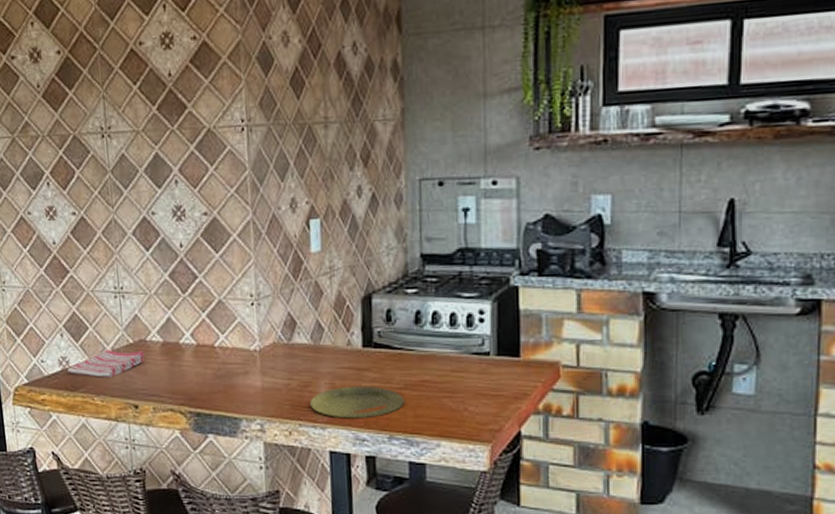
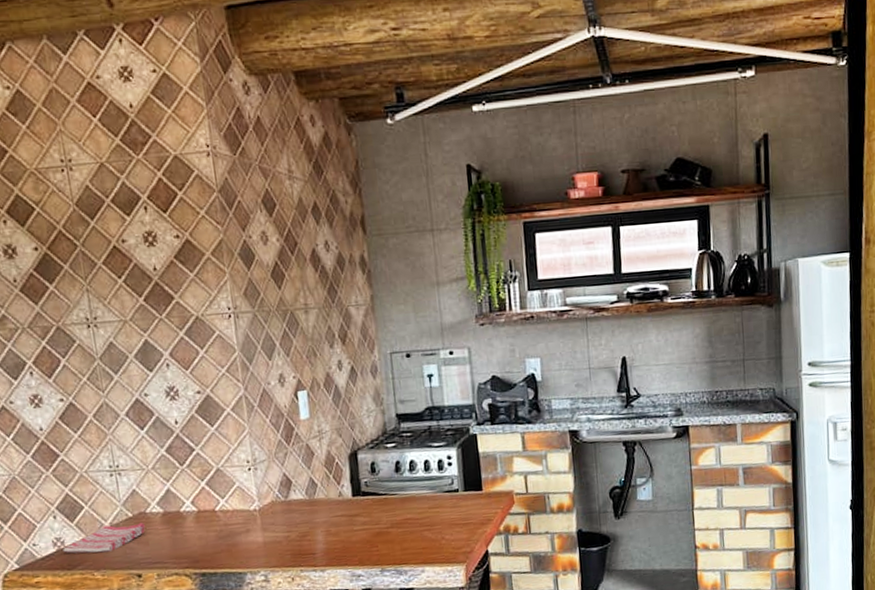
plate: present [310,386,405,419] -> none [309,528,393,560]

